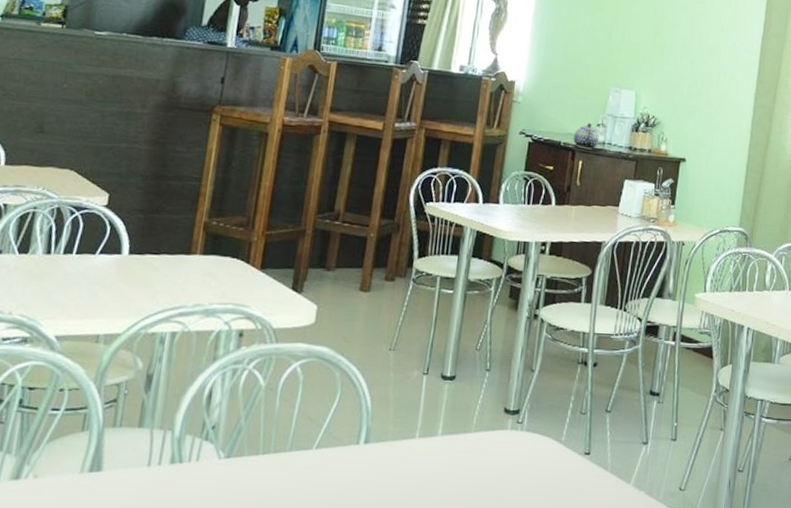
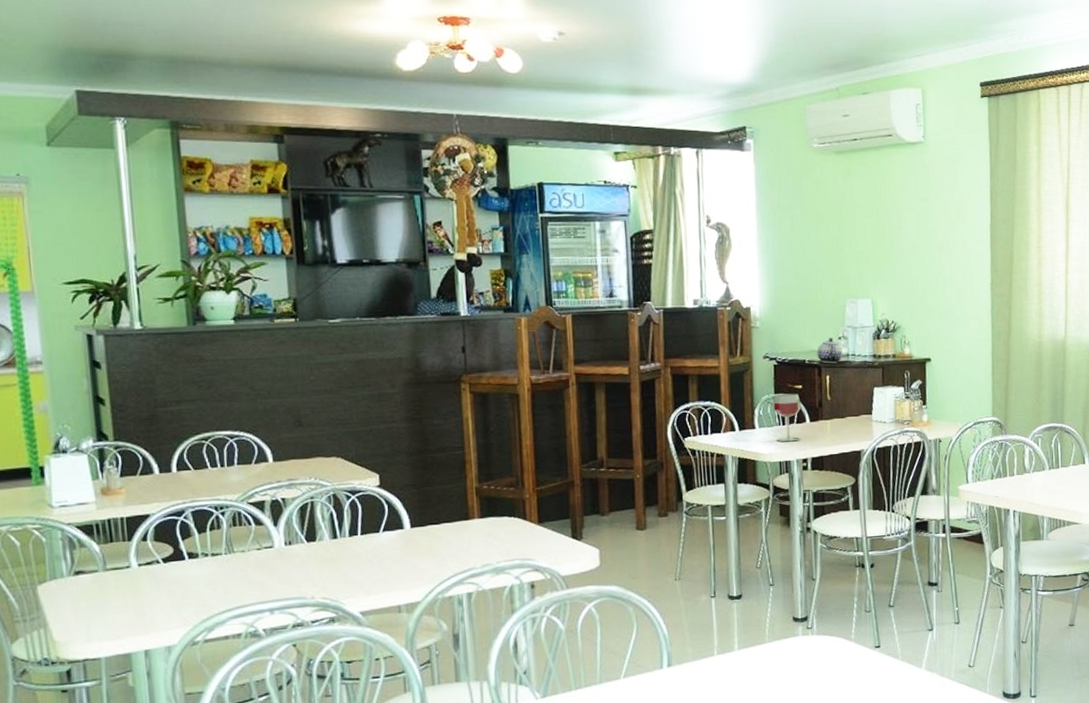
wineglass: none [518,172,550,223] -> present [773,393,801,442]

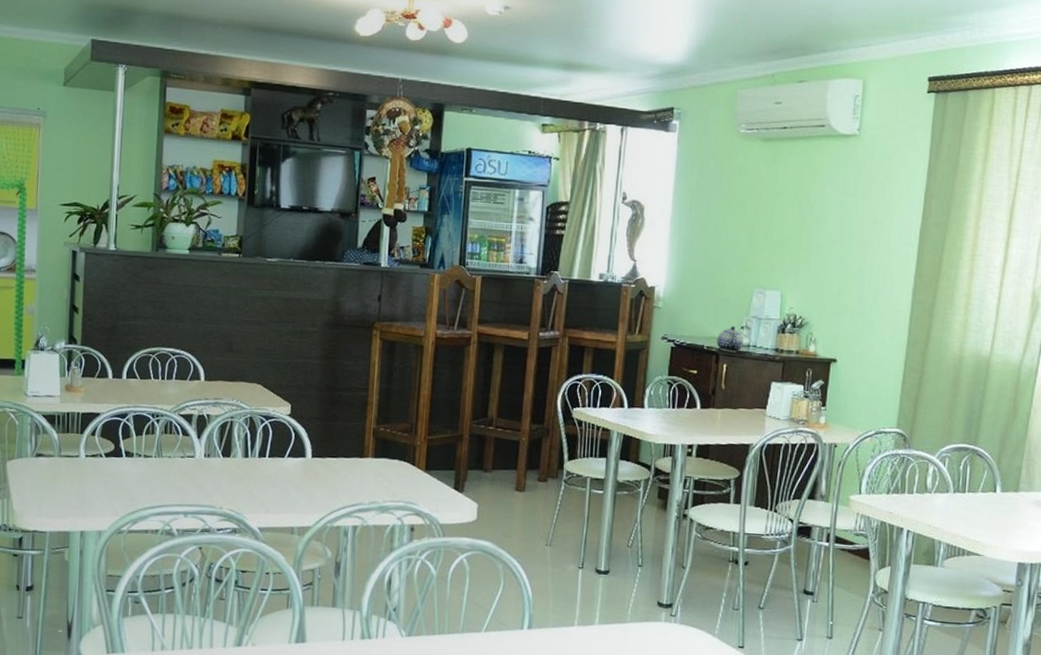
wineglass: present [773,393,801,442] -> none [664,376,694,426]

